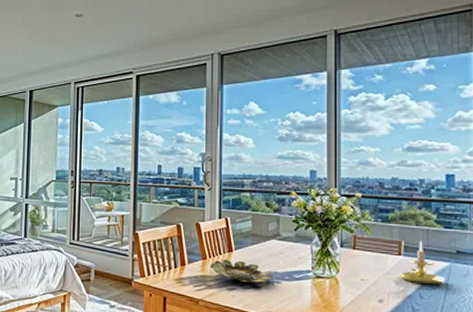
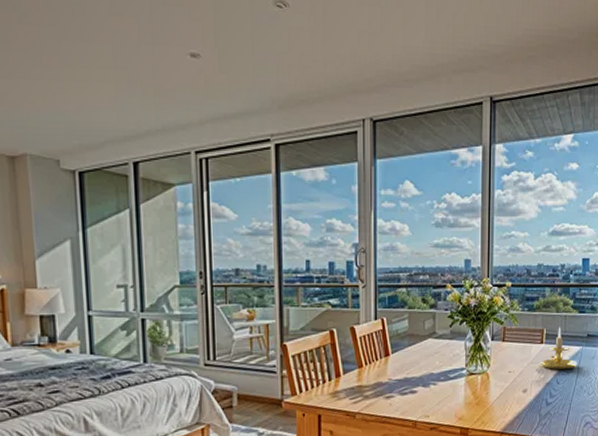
bowl: present [210,259,275,284] -> none [366,365,431,389]

